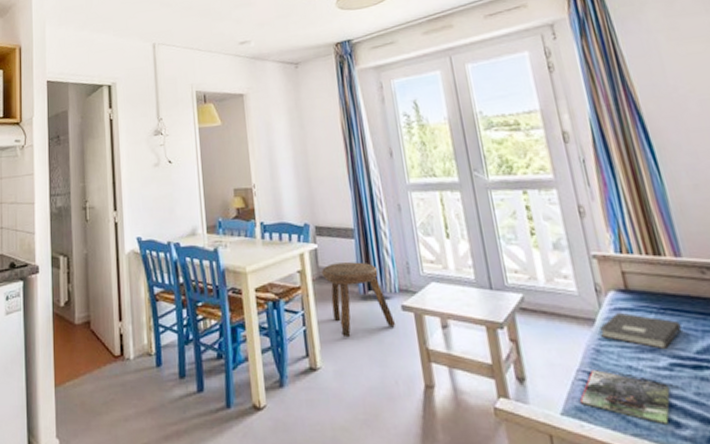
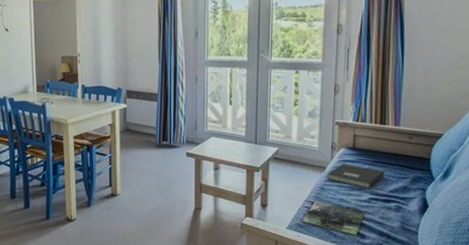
stool: present [321,262,396,338] -> none [127,119,181,174]

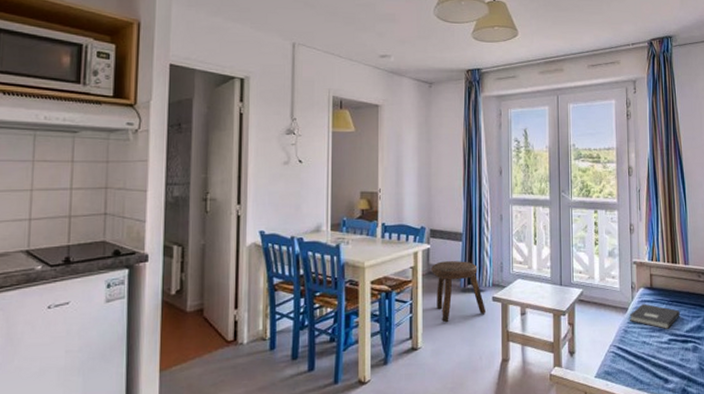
stool: none [127,119,181,174] -> present [430,261,487,323]
magazine: present [301,201,364,236] -> none [608,345,666,381]

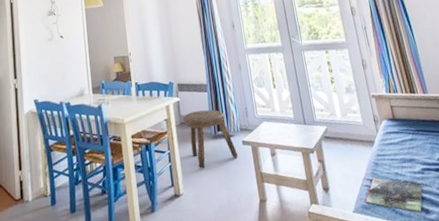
magazine: none [608,345,666,381] -> present [365,177,423,212]
book: present [629,303,680,329] -> none [376,135,429,159]

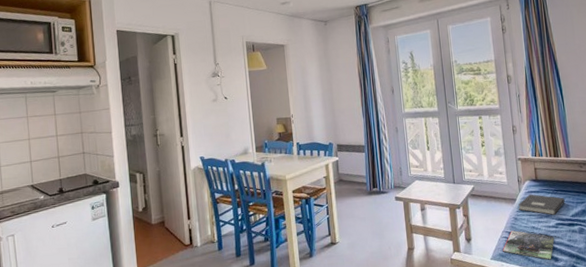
stool: present [182,109,239,169] -> none [340,168,391,221]
book: none [376,135,429,159] -> present [517,194,565,215]

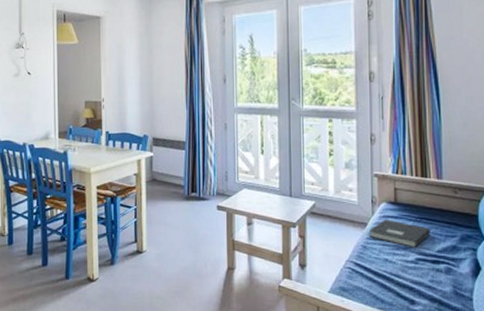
magazine: present [502,230,555,260] -> none [344,261,412,302]

